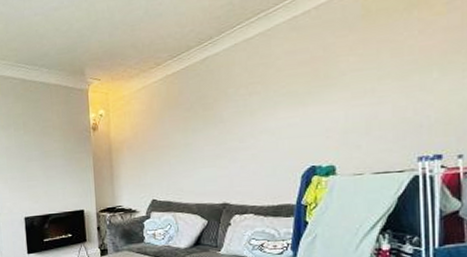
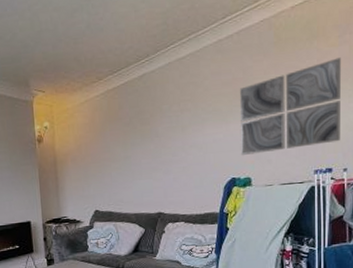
wall art: none [320,27,452,141] -> present [240,57,341,155]

